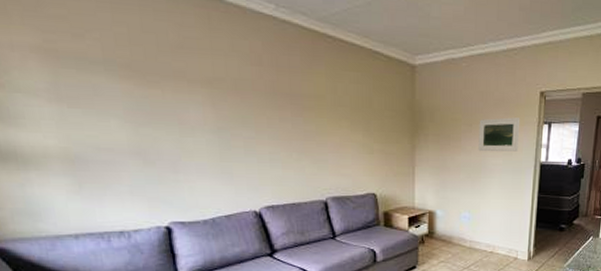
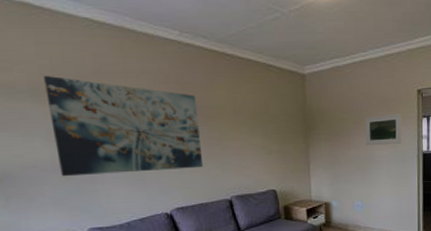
wall art: none [120,46,298,164] -> present [44,75,204,177]

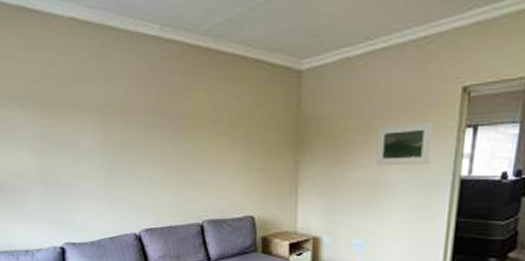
wall art: present [44,75,204,177] -> none [32,81,176,188]

